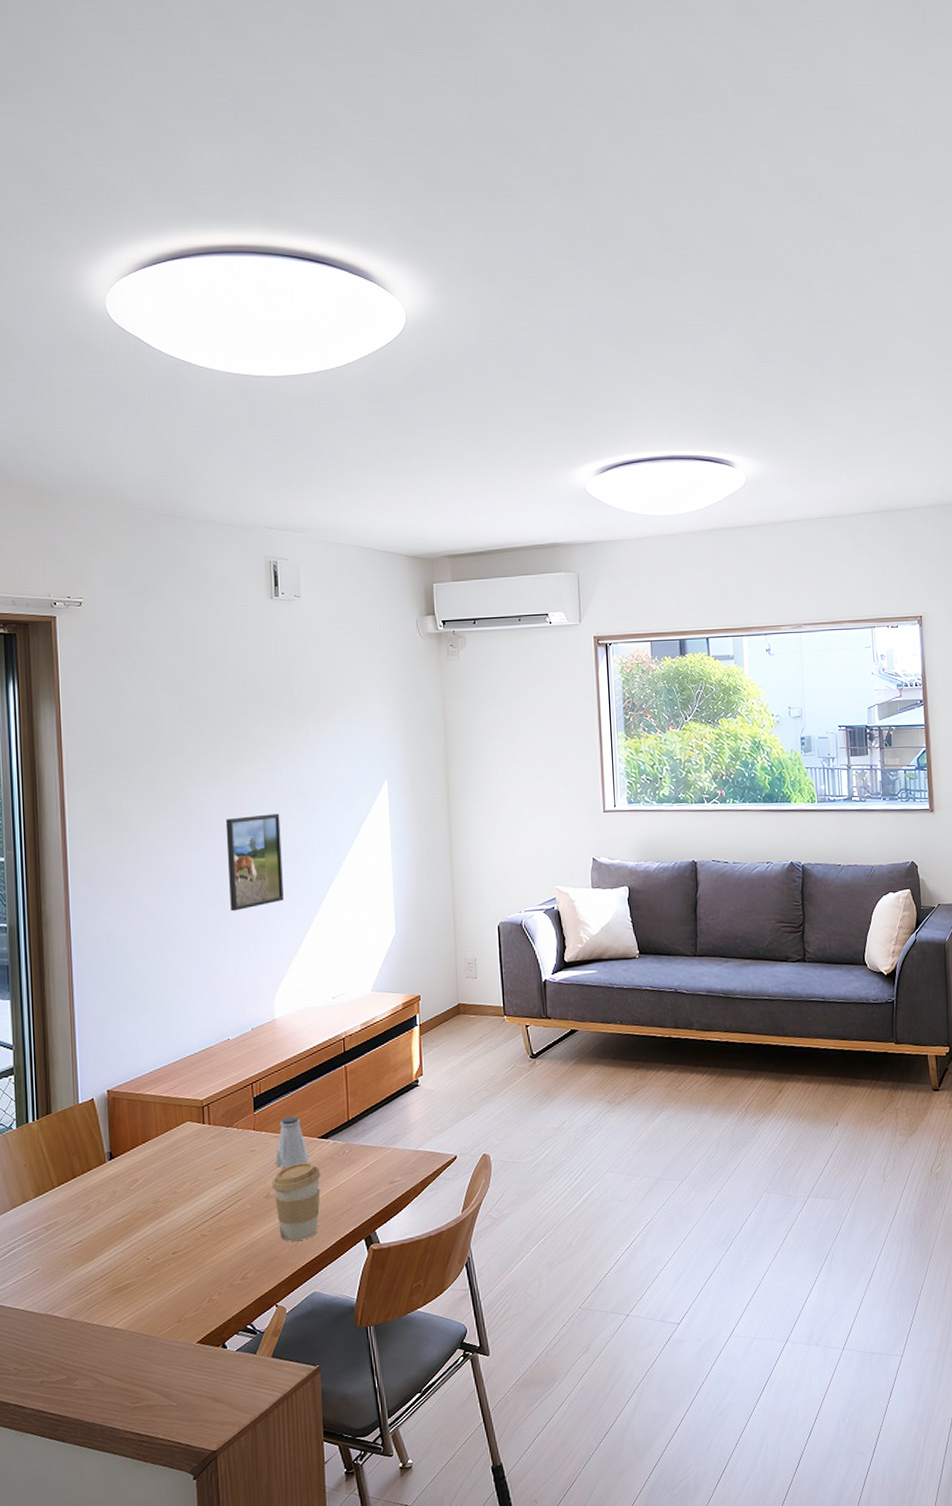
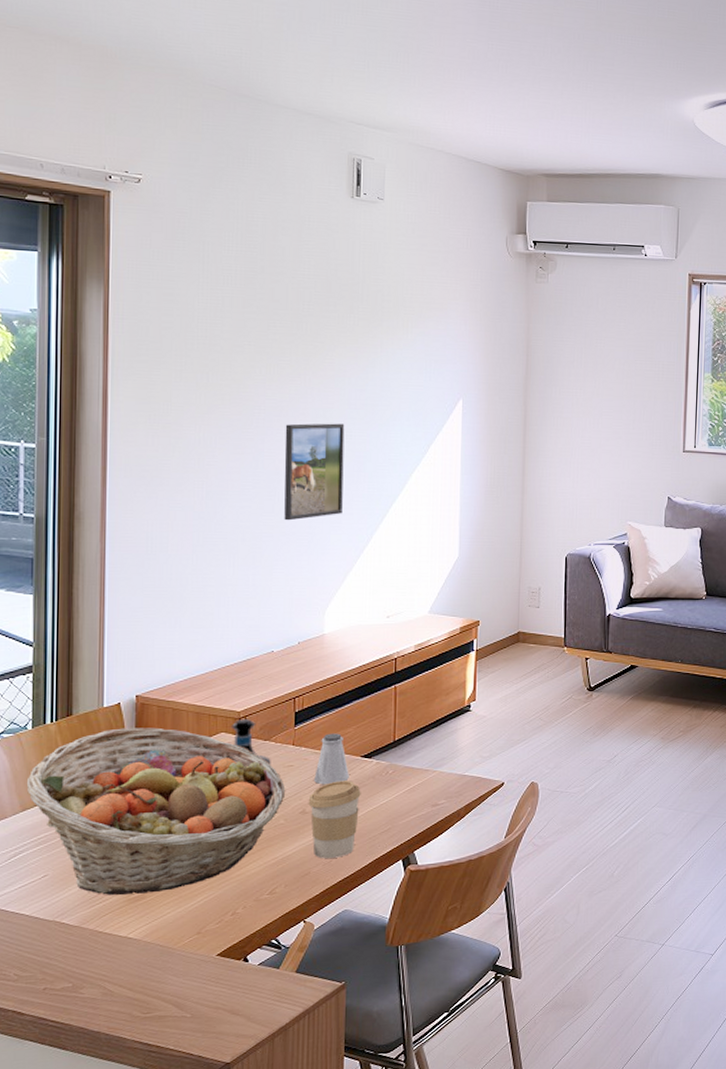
fruit basket: none [14,1120,250,1287] -> present [26,727,286,895]
tequila bottle: none [195,1107,235,1152] -> present [230,719,271,766]

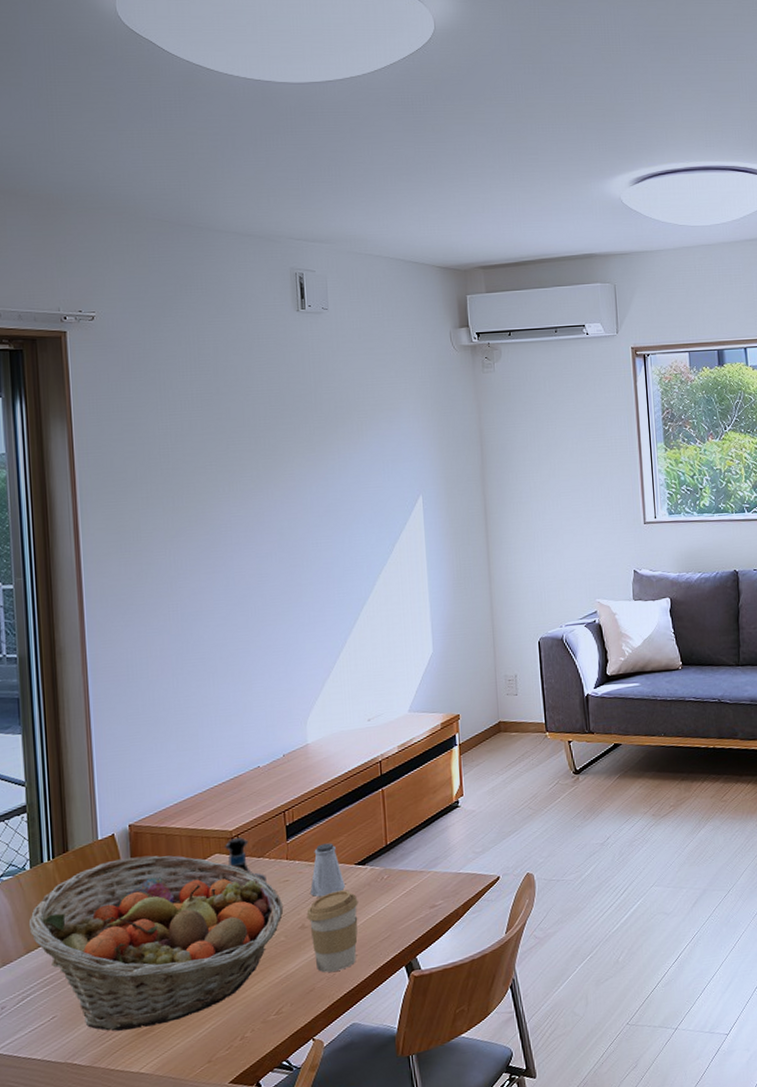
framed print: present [284,423,345,521] -> none [252,532,315,635]

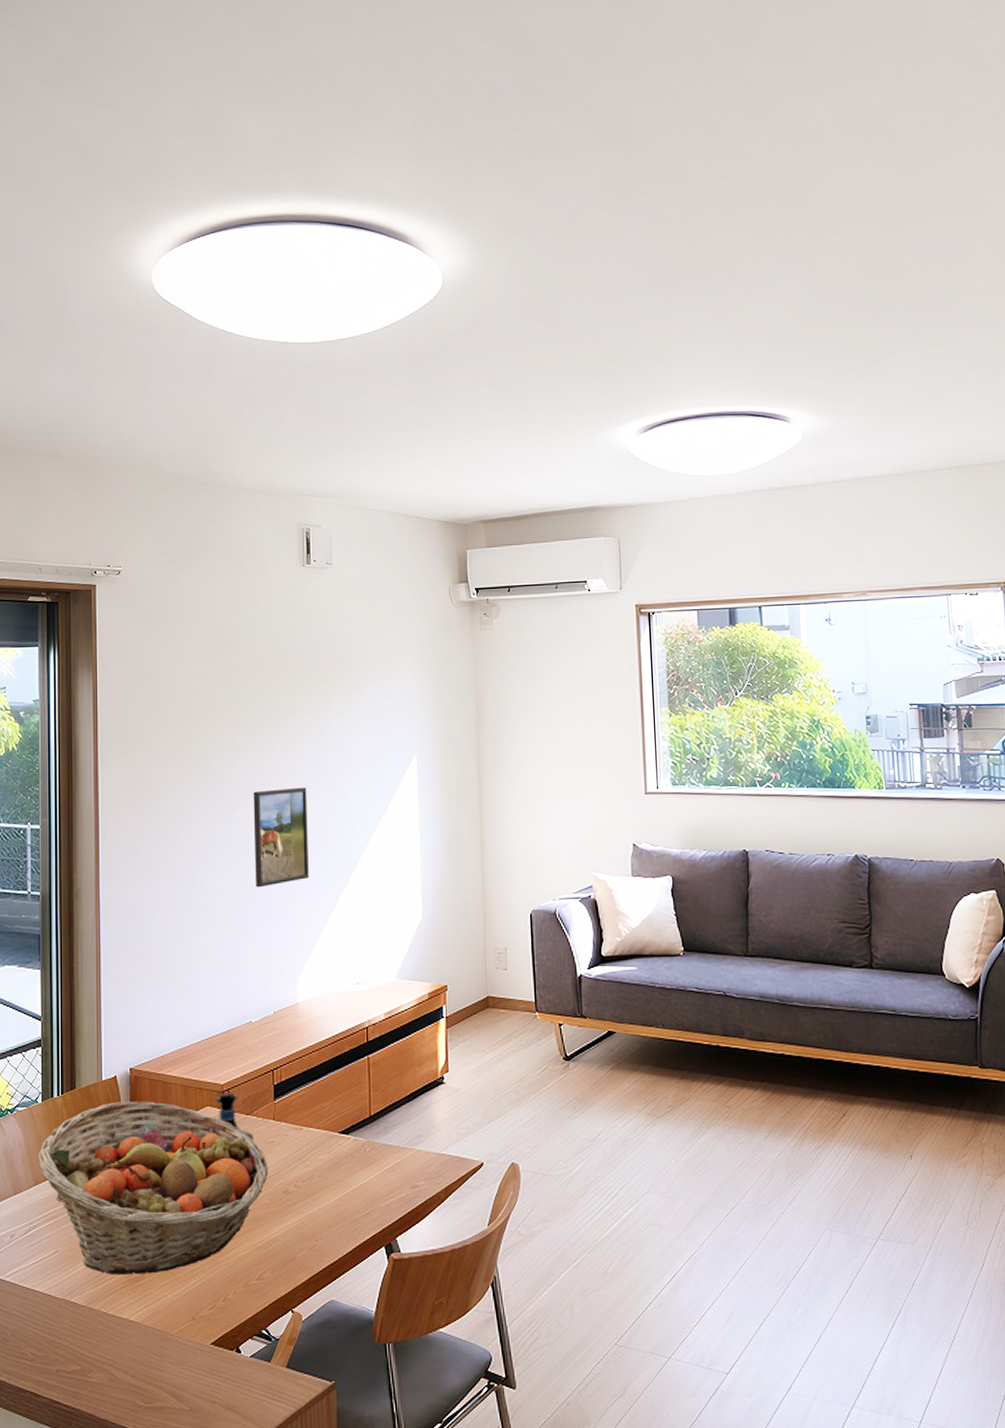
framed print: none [252,532,315,635] -> present [253,787,309,888]
coffee cup: present [306,890,358,973] -> none [290,1158,341,1242]
saltshaker: present [310,843,345,897] -> none [295,1107,328,1163]

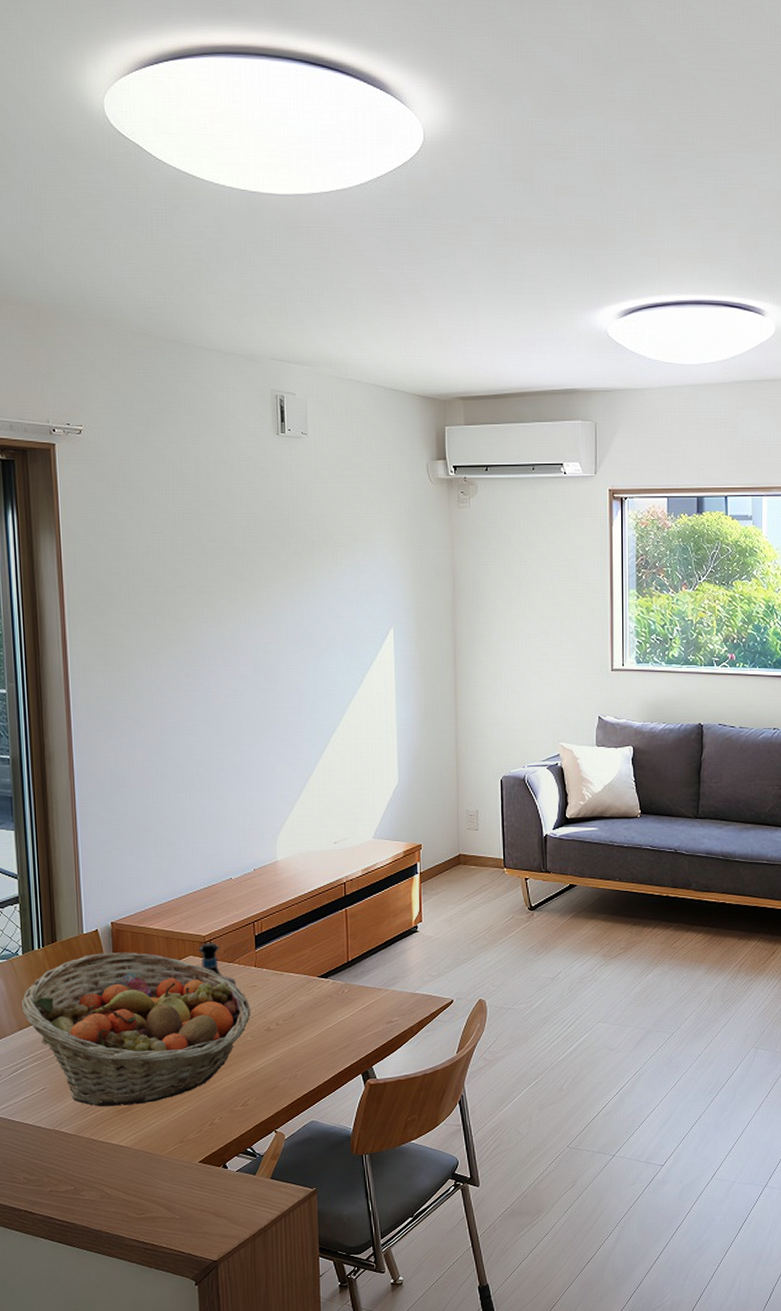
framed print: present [253,787,309,888] -> none [229,657,287,754]

